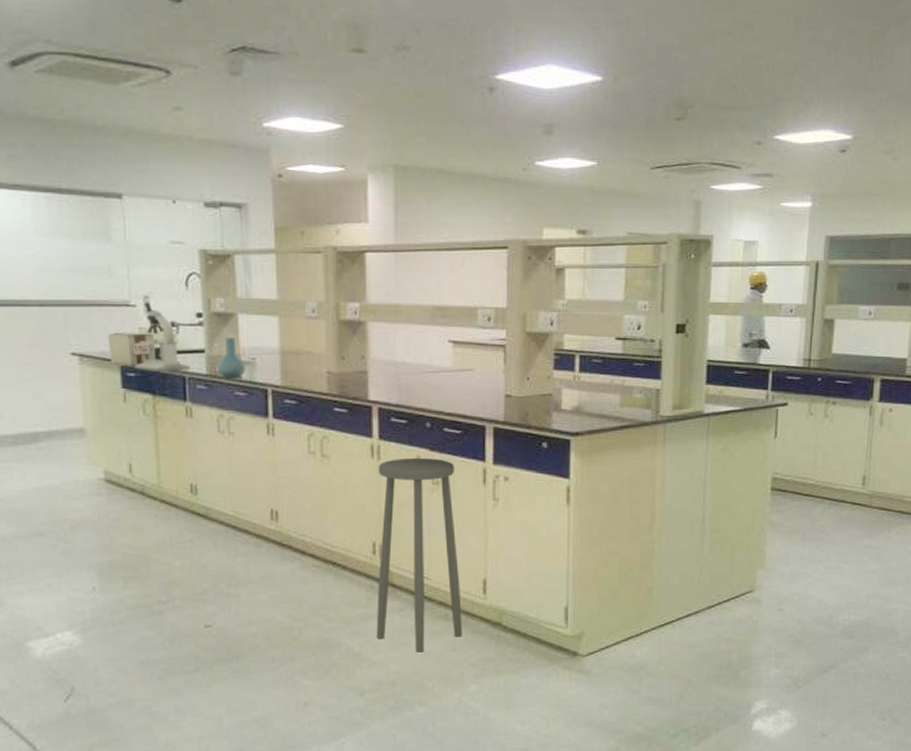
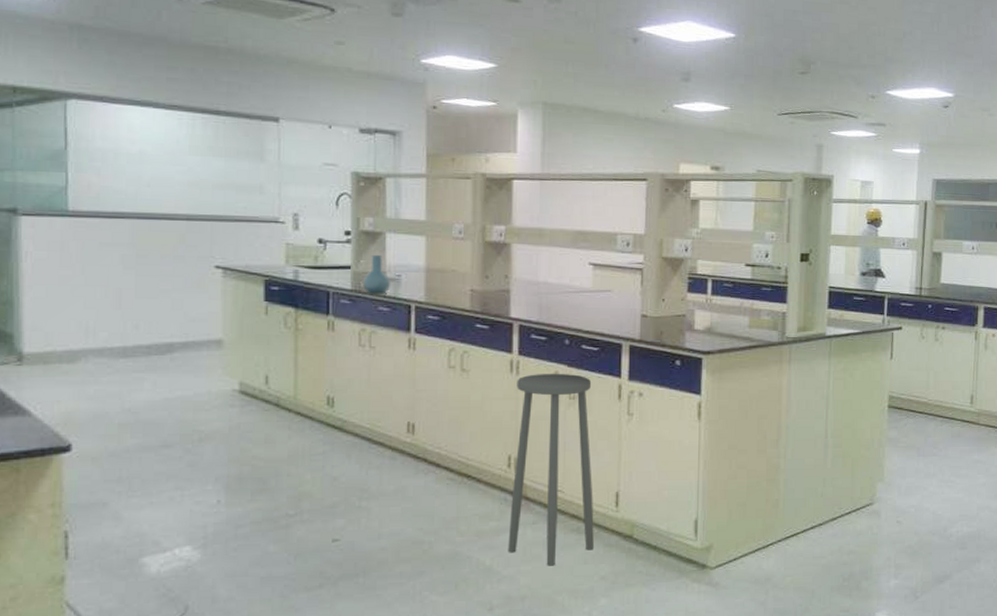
box: present [107,332,156,367] -> none [253,247,302,281]
microscope: present [135,302,191,373] -> none [279,219,336,287]

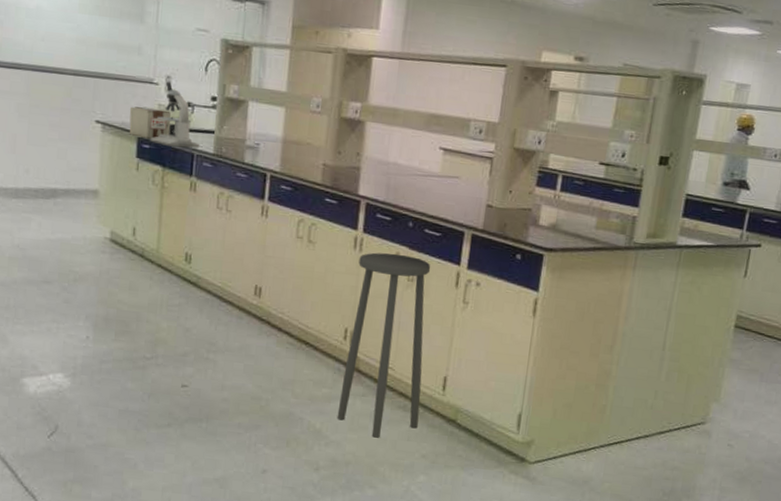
box: none [253,247,302,281] -> present [129,106,171,140]
microscope: none [279,219,336,287] -> present [150,81,200,148]
flask: present [363,254,390,294] -> none [224,121,249,161]

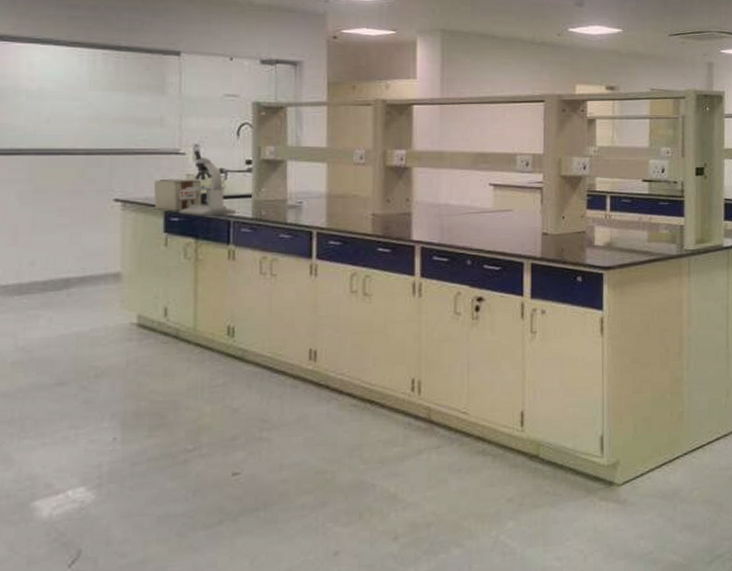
stool: present [337,252,431,438] -> none [412,293,499,491]

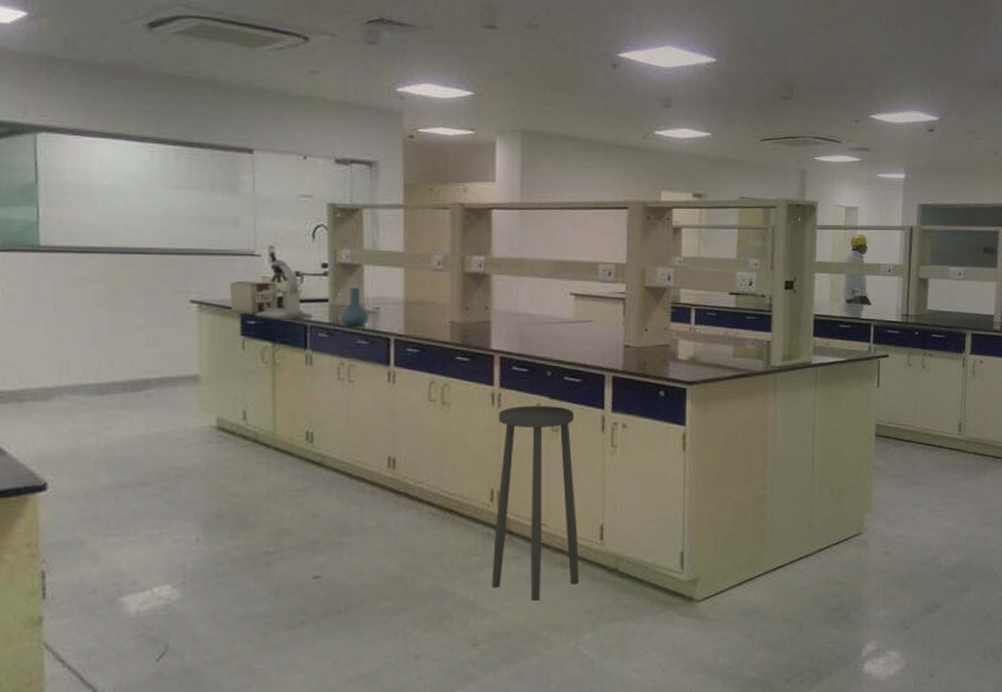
flask: none [264,182,291,222] -> present [341,287,368,327]
stool: none [412,293,499,491] -> present [491,405,579,601]

